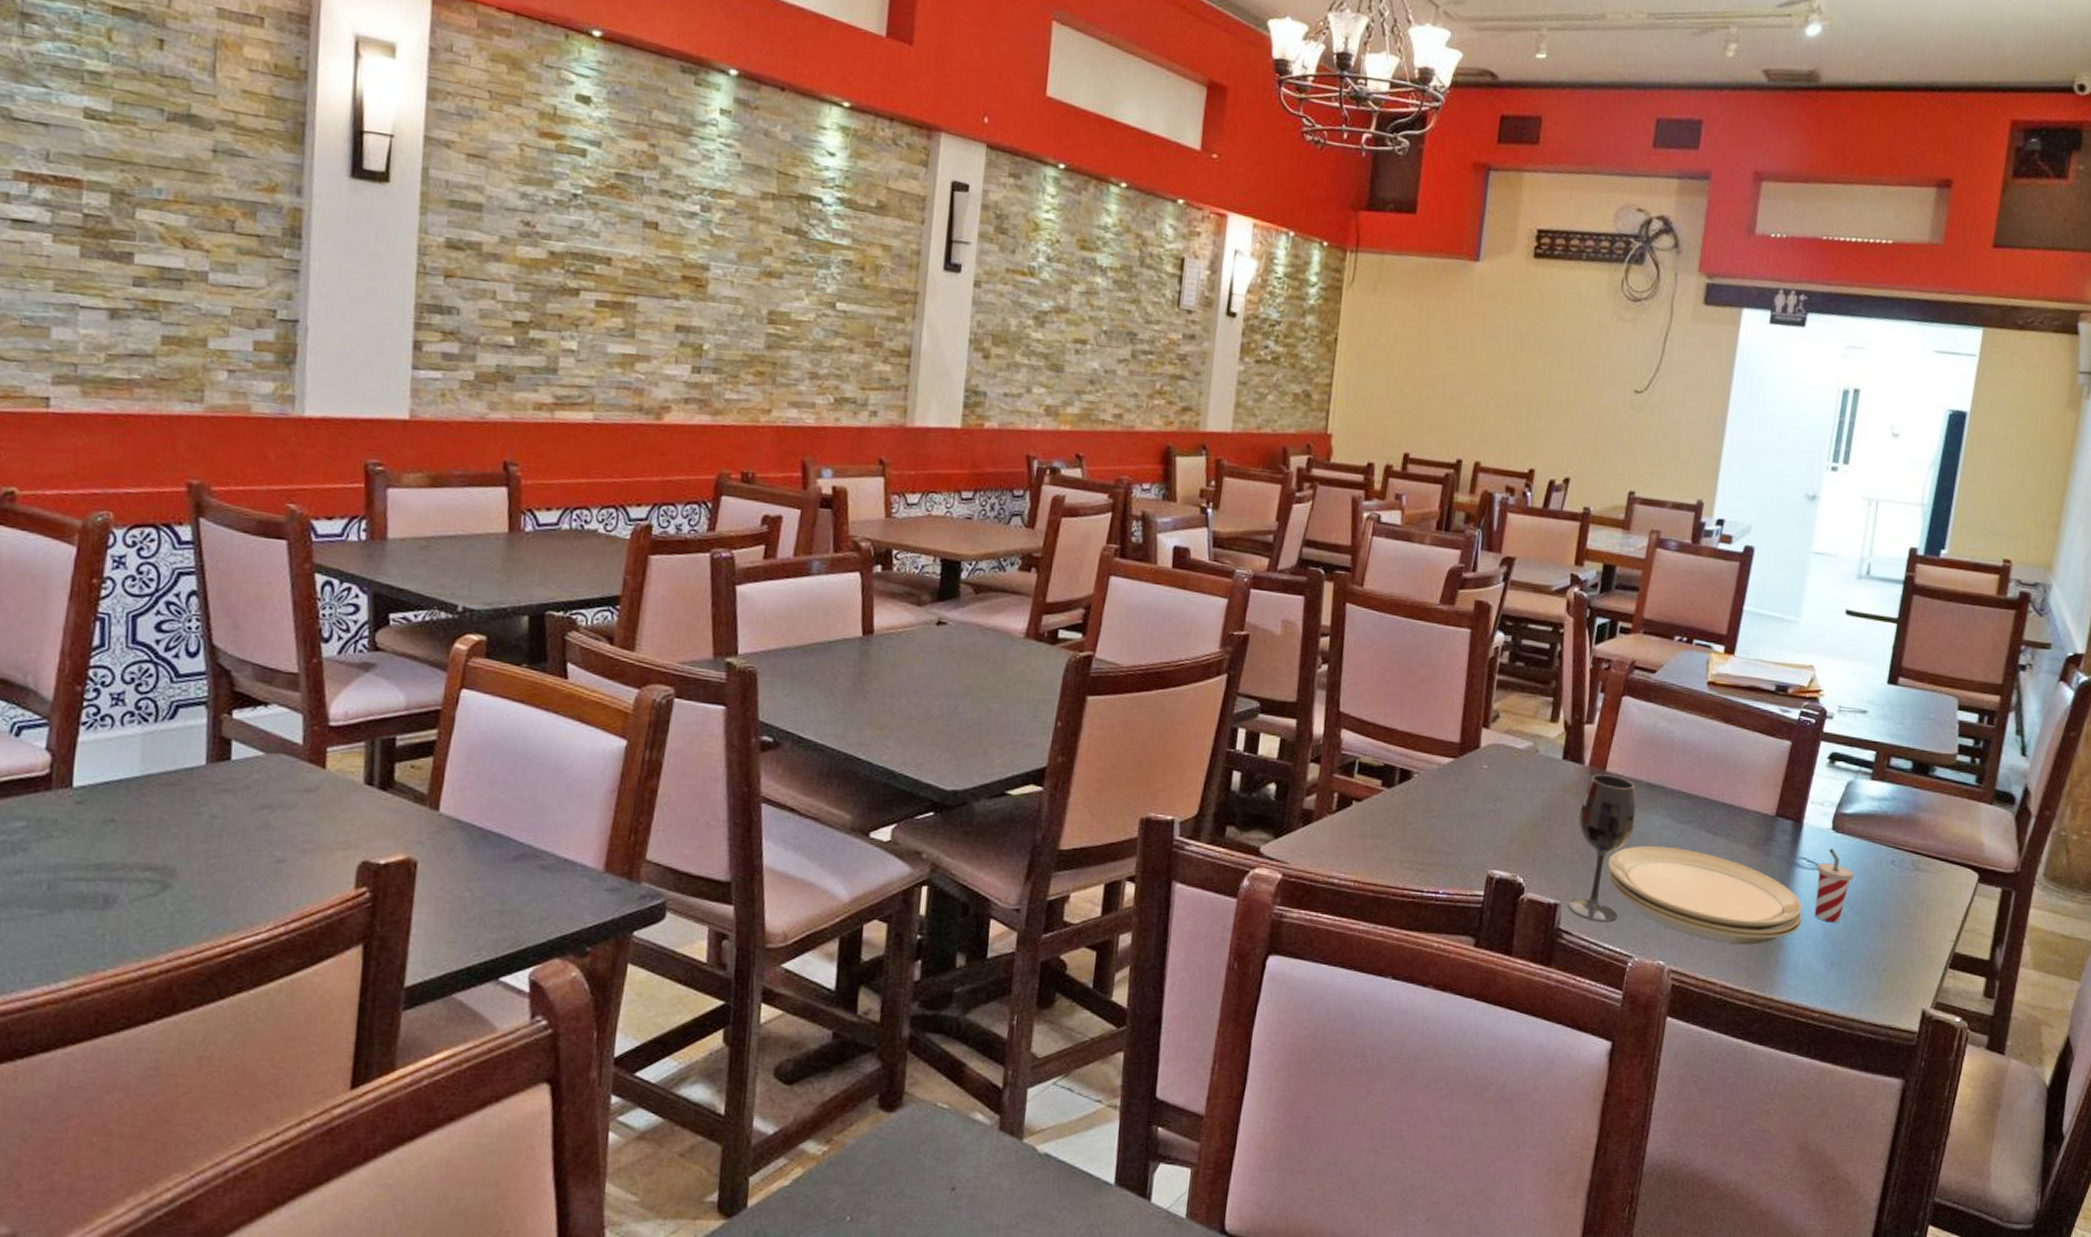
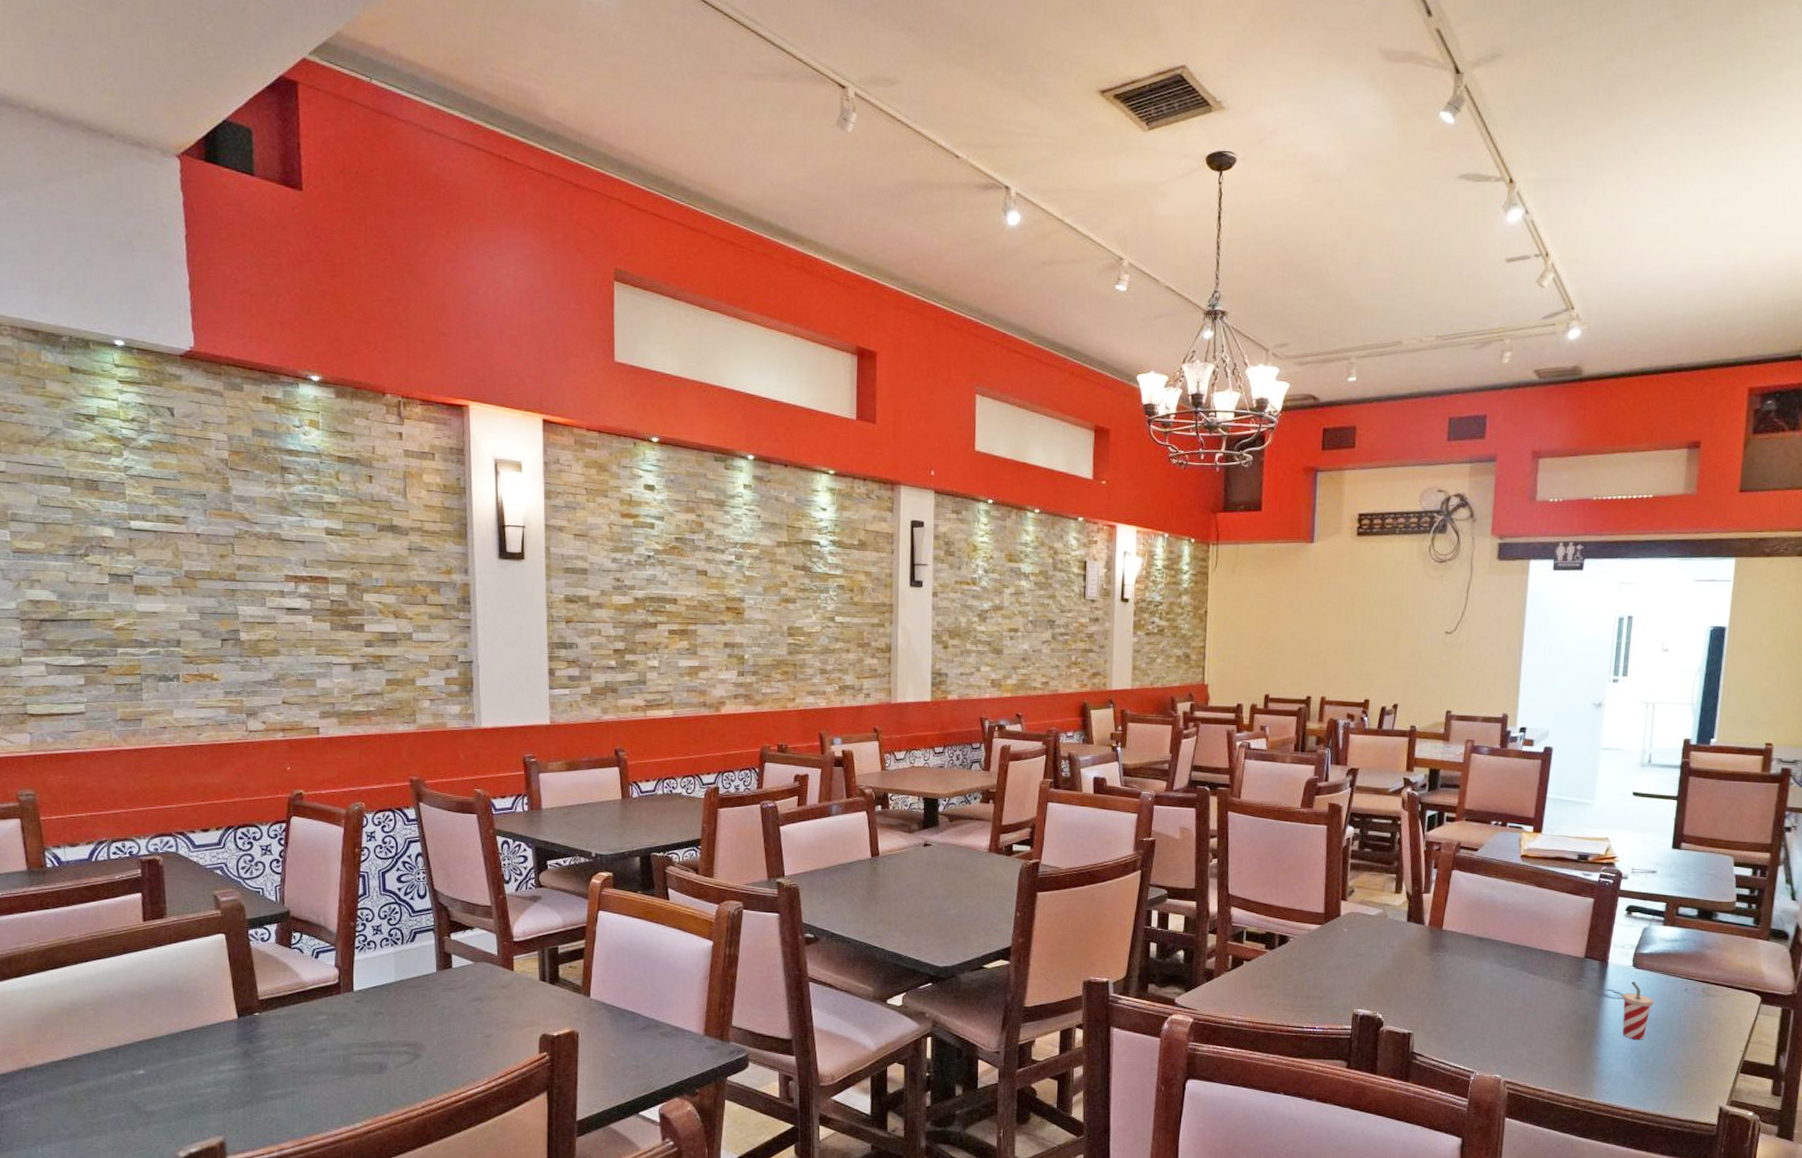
wine glass: present [1567,774,1636,923] -> none [1419,931,1469,1046]
plate: present [1607,845,1802,944] -> none [1449,985,1612,1059]

